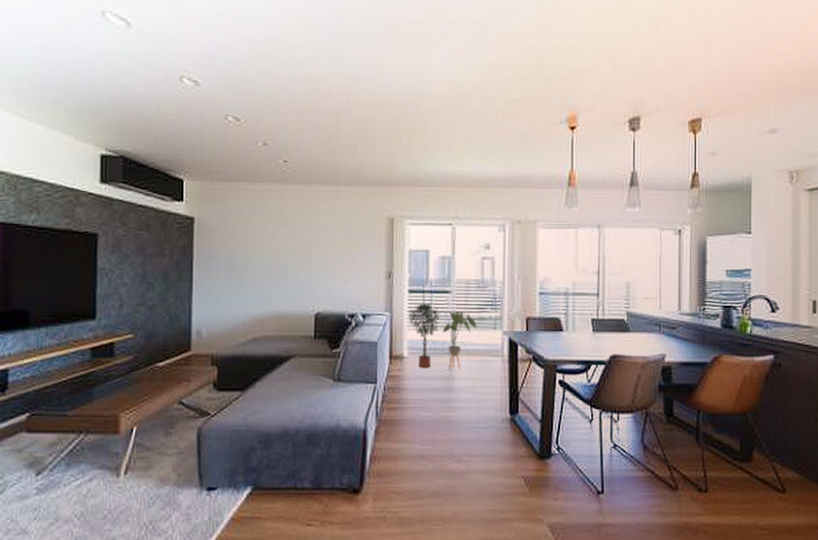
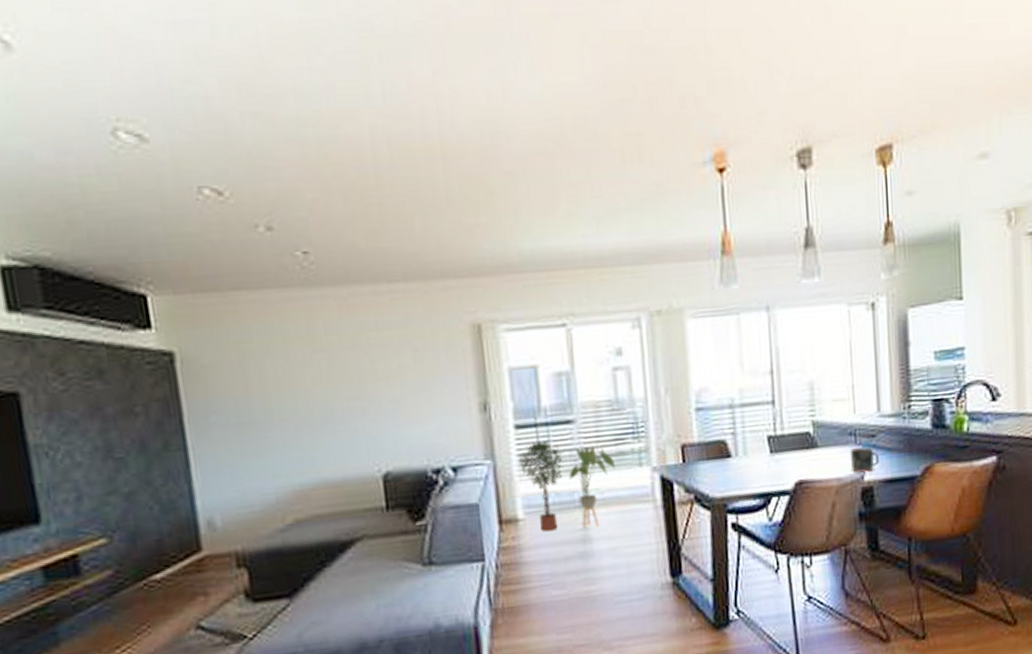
mug: none [654,336,677,355] -> present [850,447,879,472]

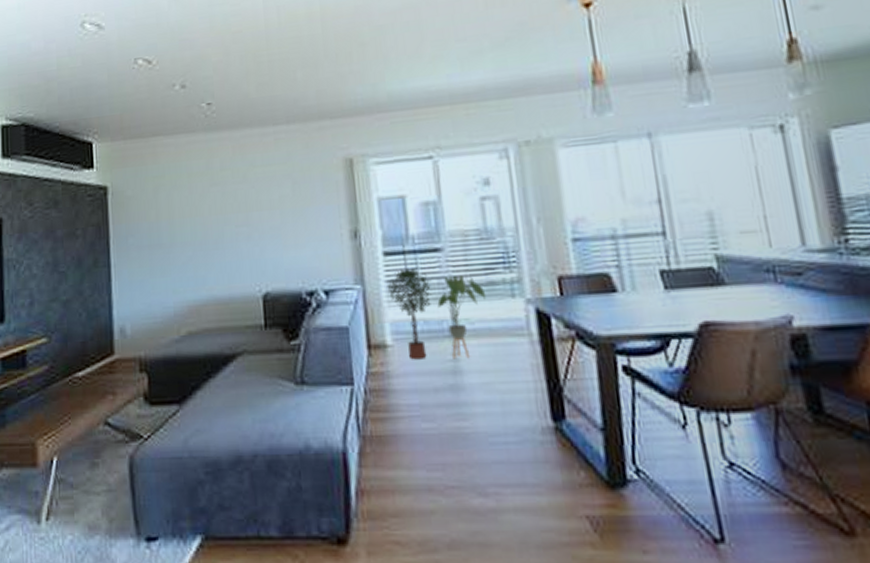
mug: present [850,447,879,472] -> none [769,287,811,316]

